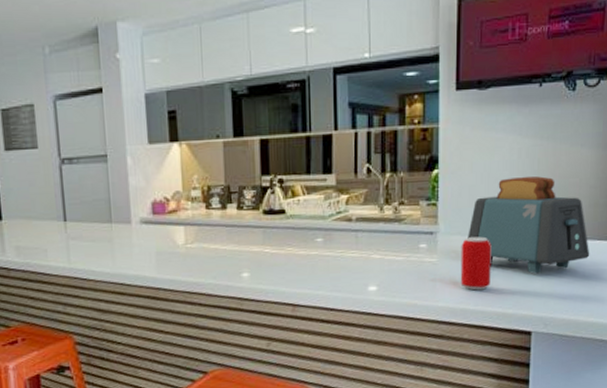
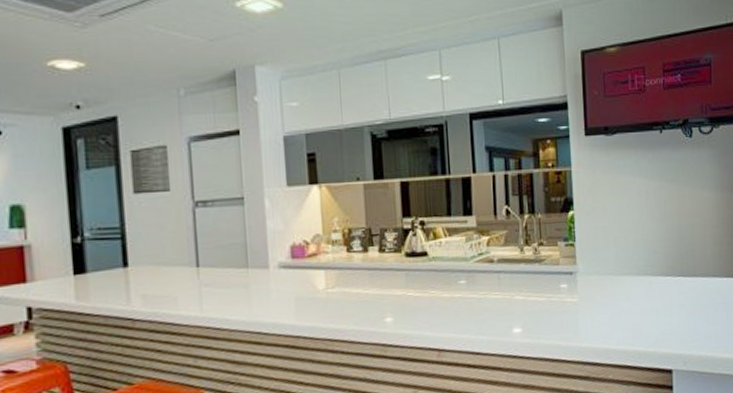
beverage can: present [460,237,491,291] -> none [599,276,630,330]
toaster: present [468,176,590,274] -> none [605,216,719,312]

